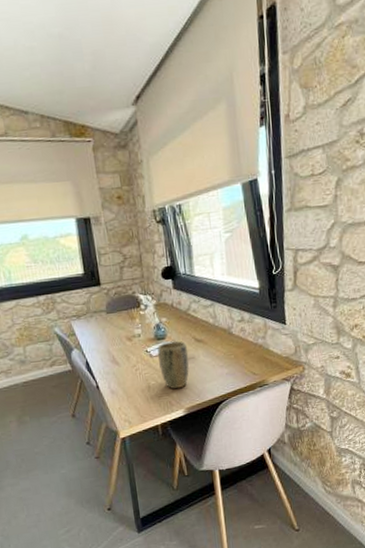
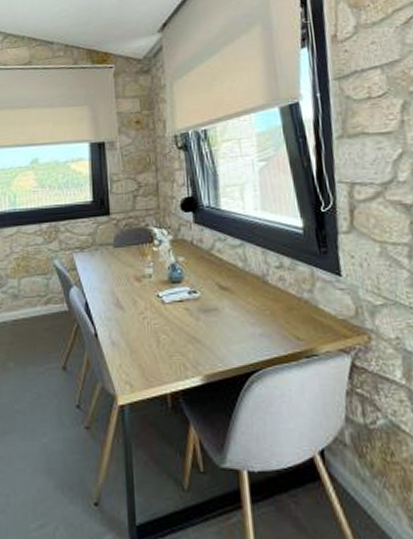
plant pot: present [157,340,189,389] -> none [171,286,210,348]

